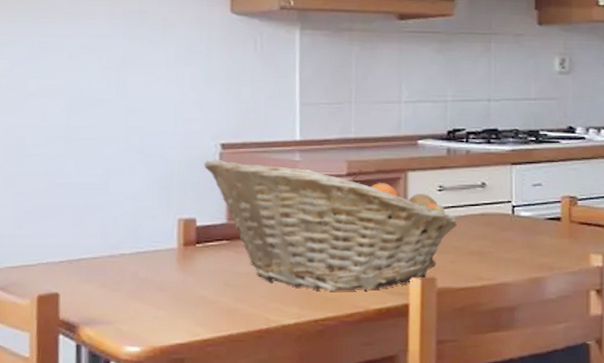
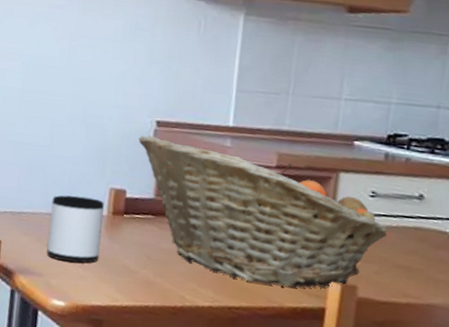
mug: none [114,232,174,303] -> present [47,195,104,263]

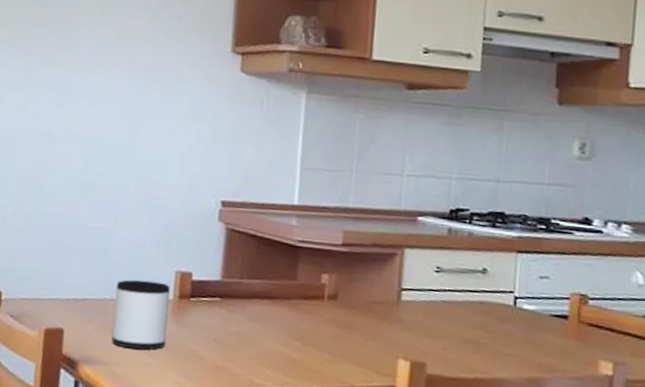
fruit basket: present [138,135,388,288] -> none [204,216,454,367]

